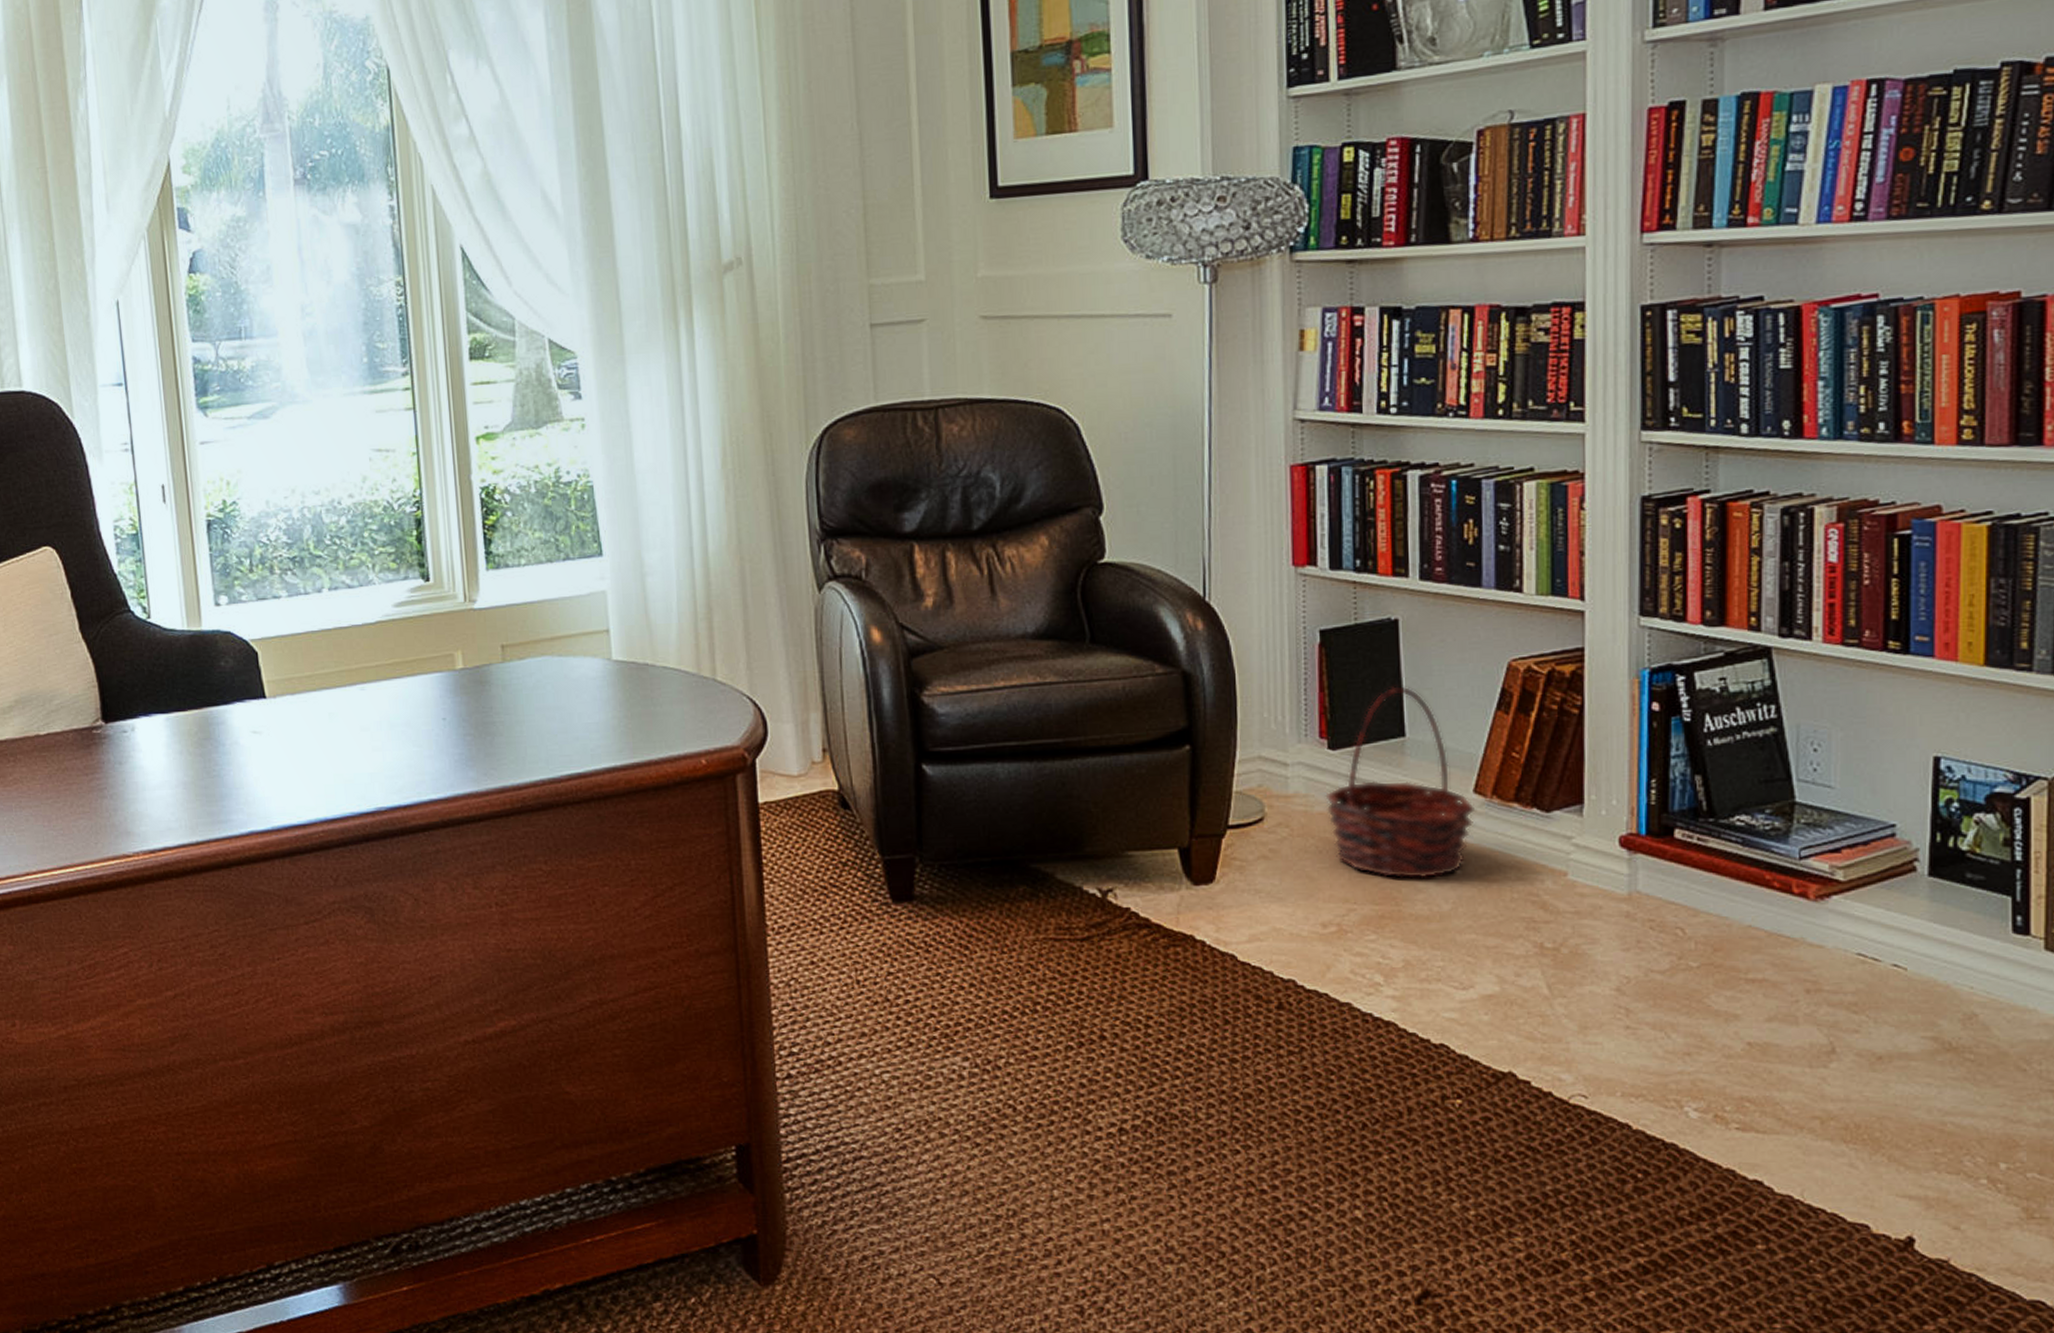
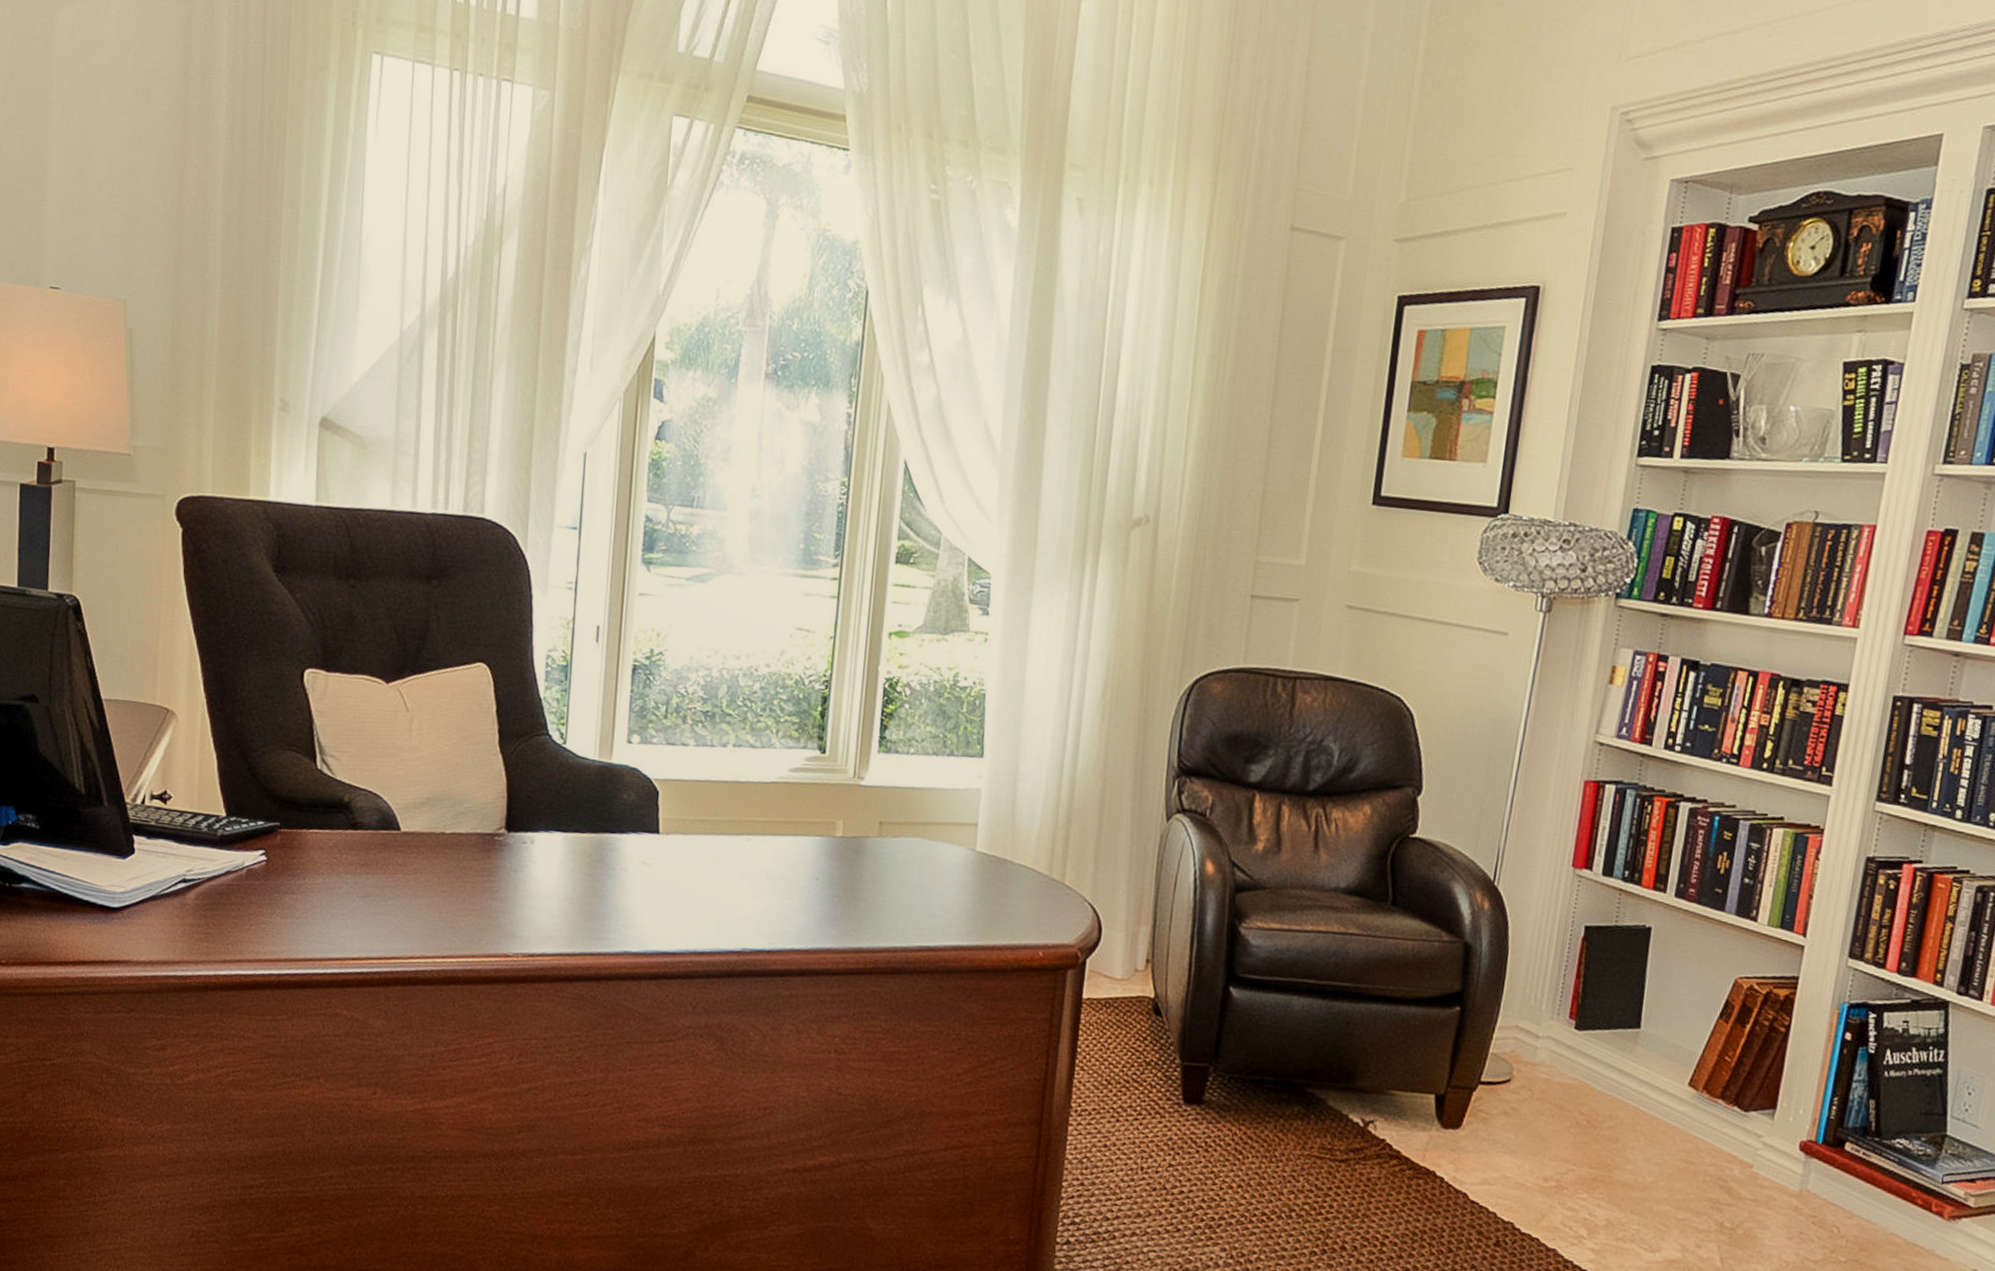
basket: present [1325,686,1476,879] -> none [1565,984,1688,1153]

